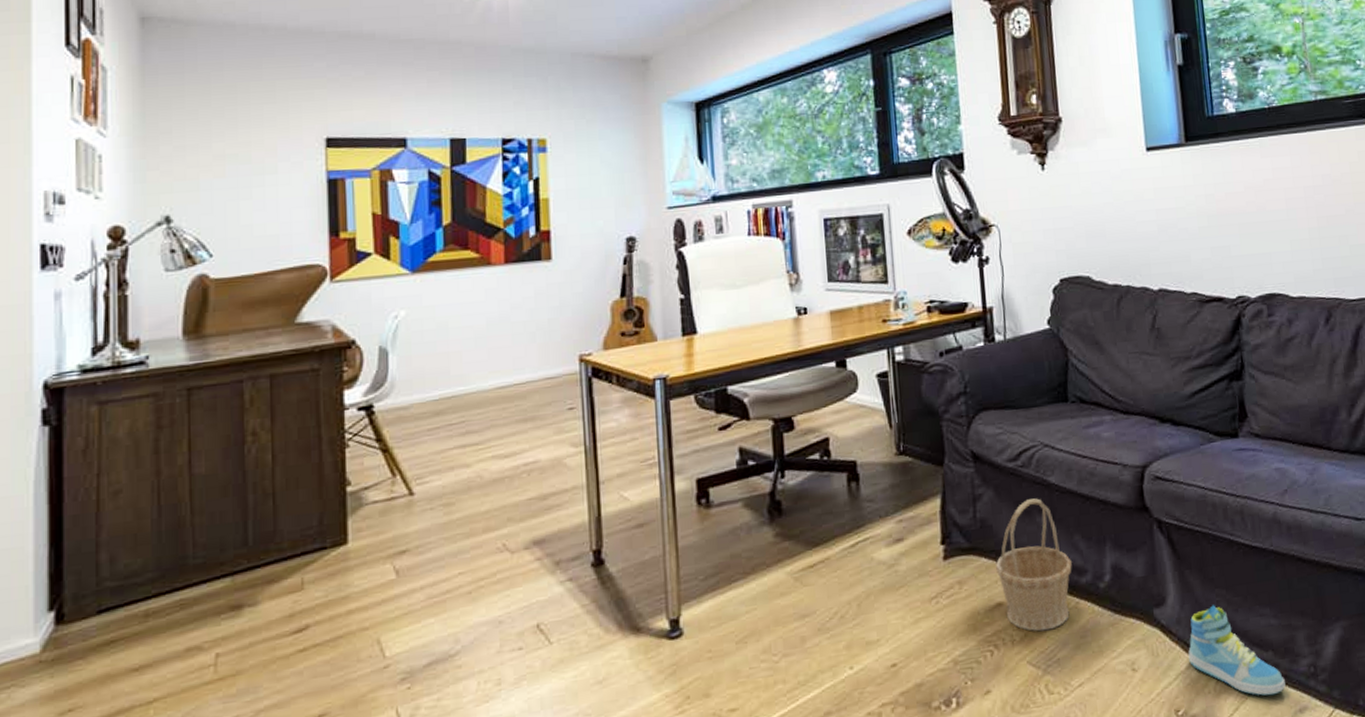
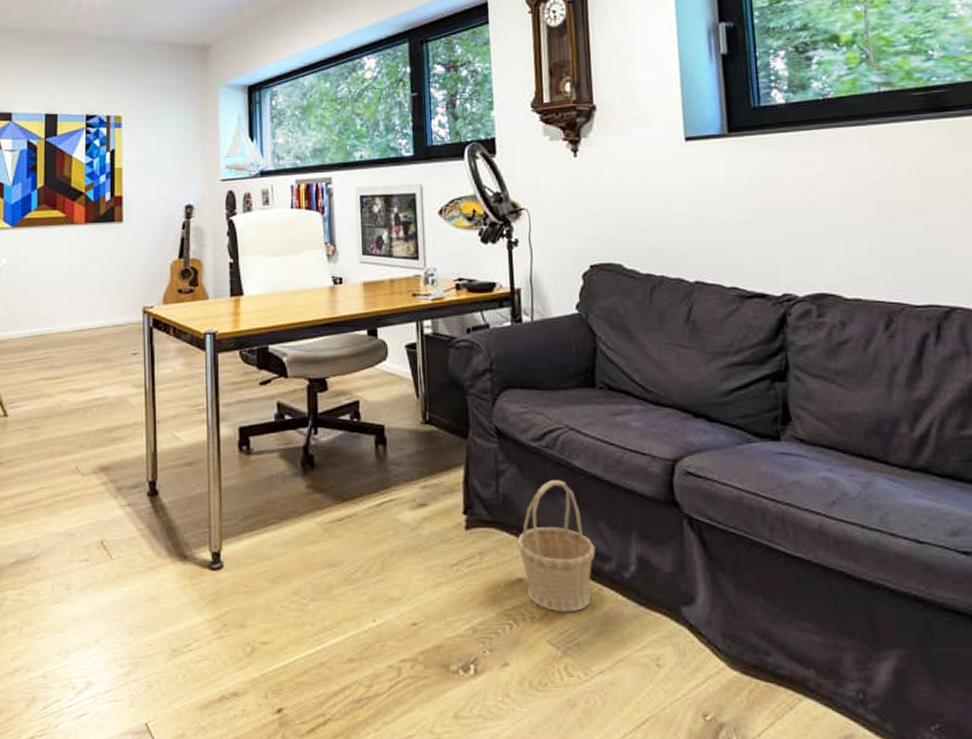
sneaker: present [1188,605,1286,696] -> none [719,612,829,716]

